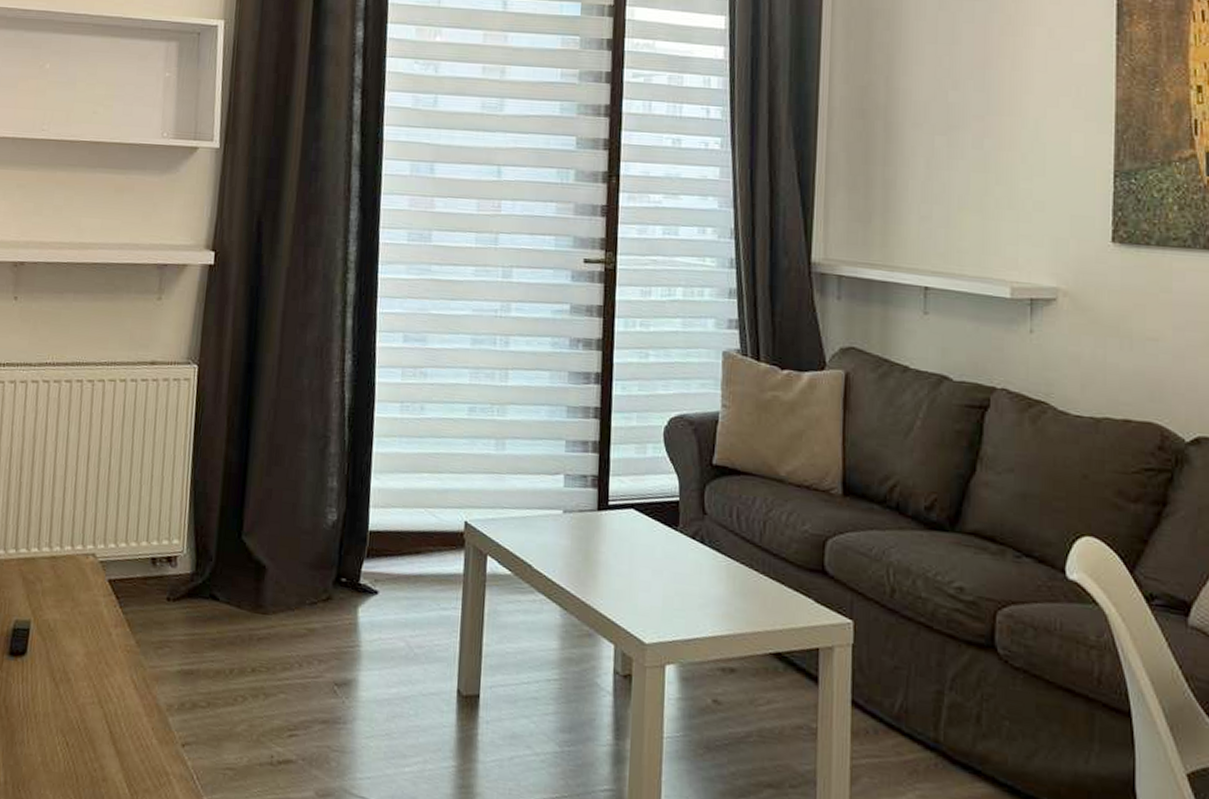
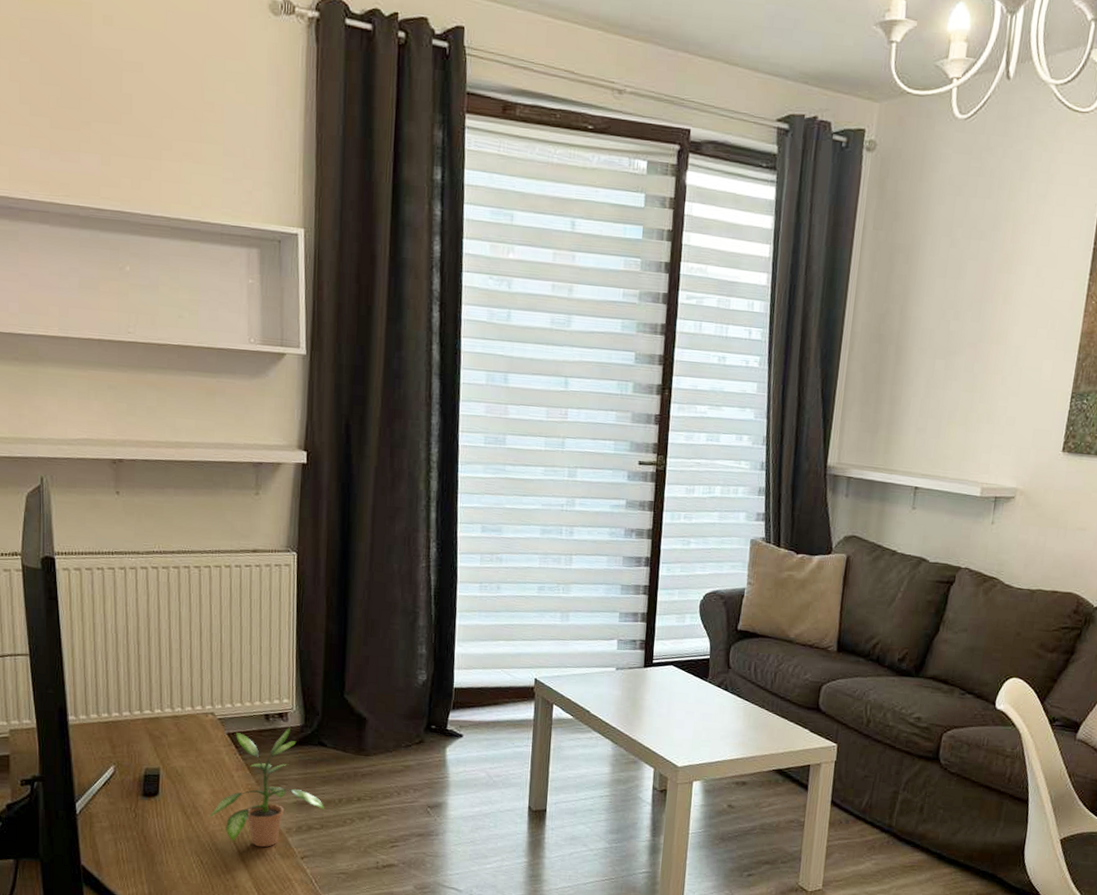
potted plant: none [78,574,214,729] -> present [208,727,325,848]

